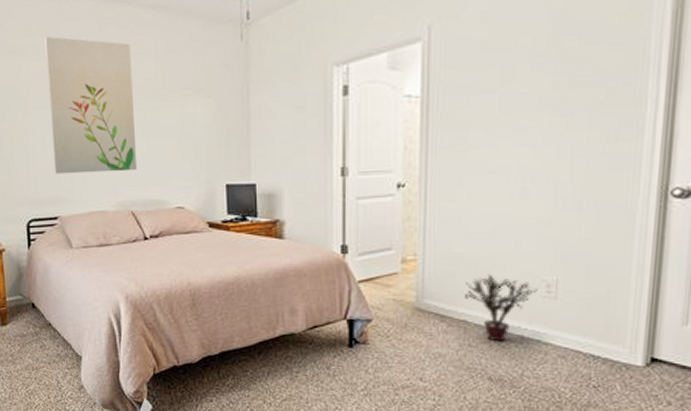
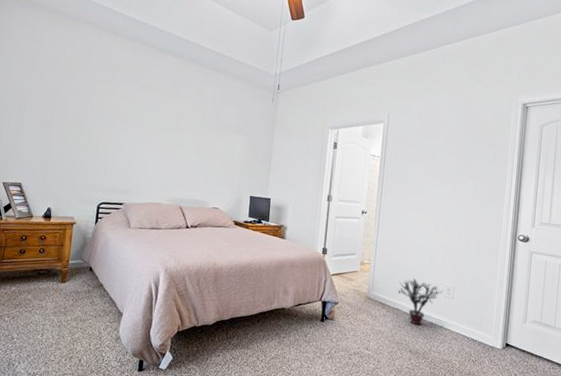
wall art: present [44,36,138,174] -> none [127,74,197,177]

